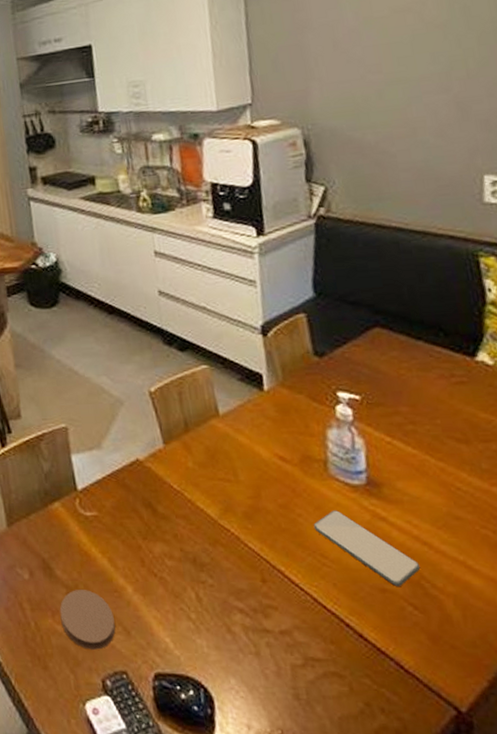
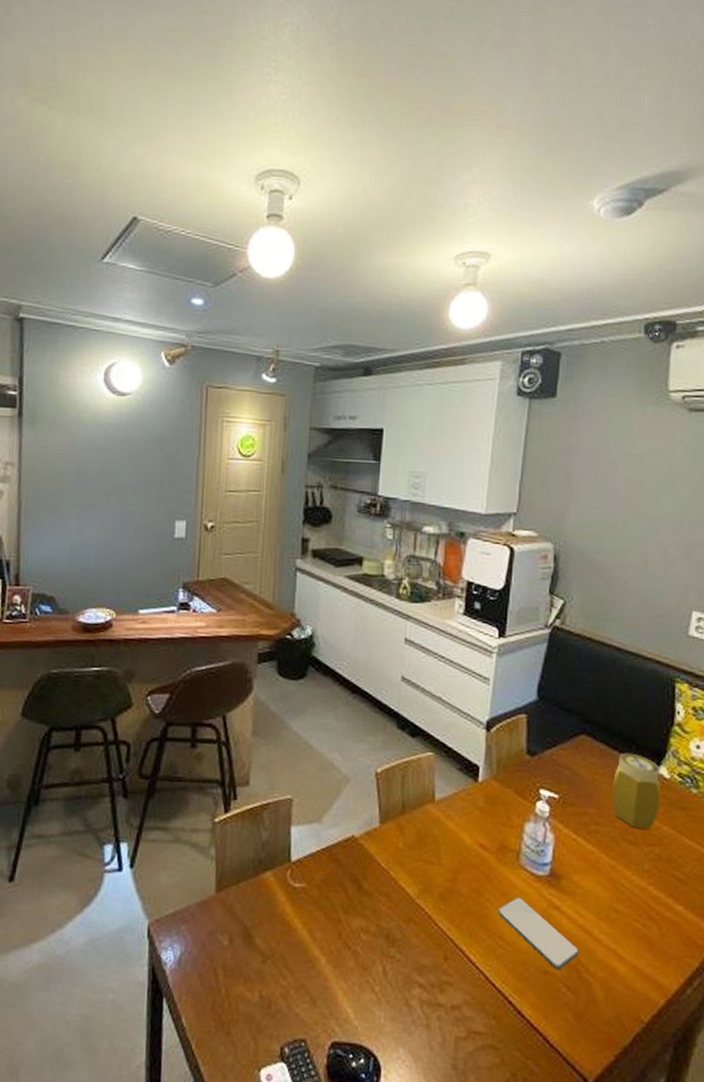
coaster: present [59,590,116,650] -> none [251,958,303,1018]
jar: none [423,341,488,424] -> present [612,753,660,830]

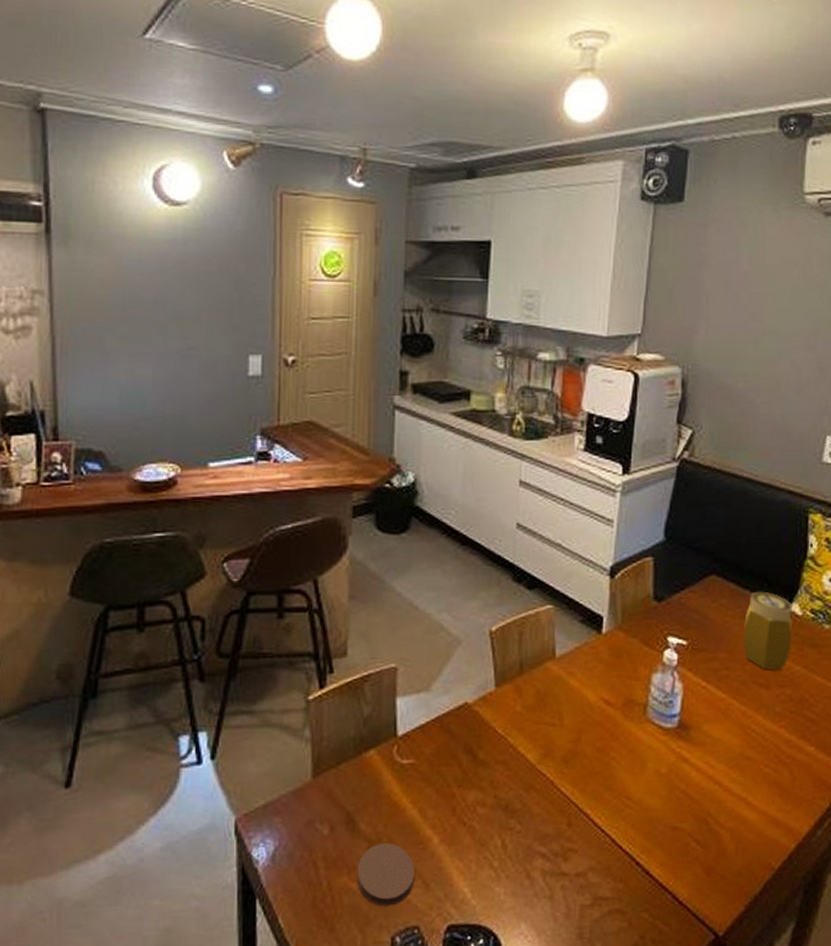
coaster: none [251,958,303,1018] -> present [357,843,415,906]
smartphone: present [497,897,580,969] -> none [624,753,709,824]

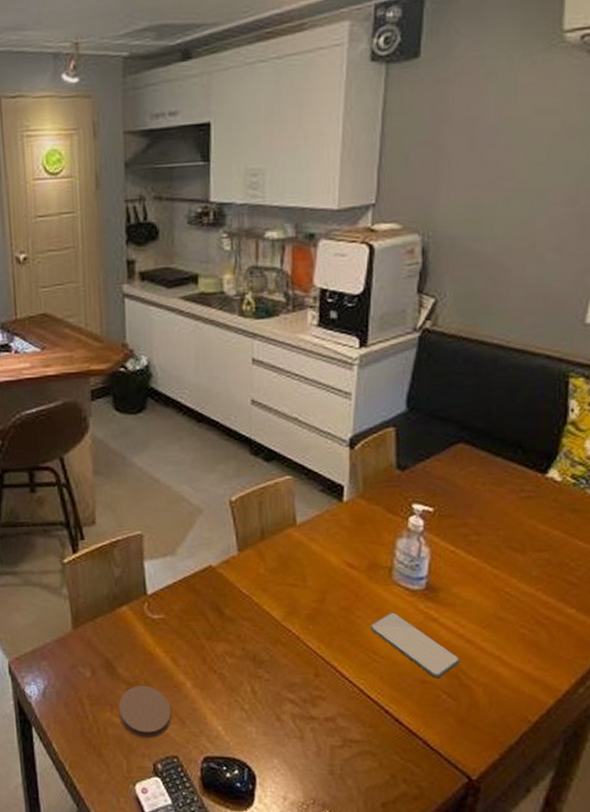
smartphone: none [624,753,709,824] -> present [370,612,460,678]
jar: present [743,591,792,671] -> none [495,458,550,536]

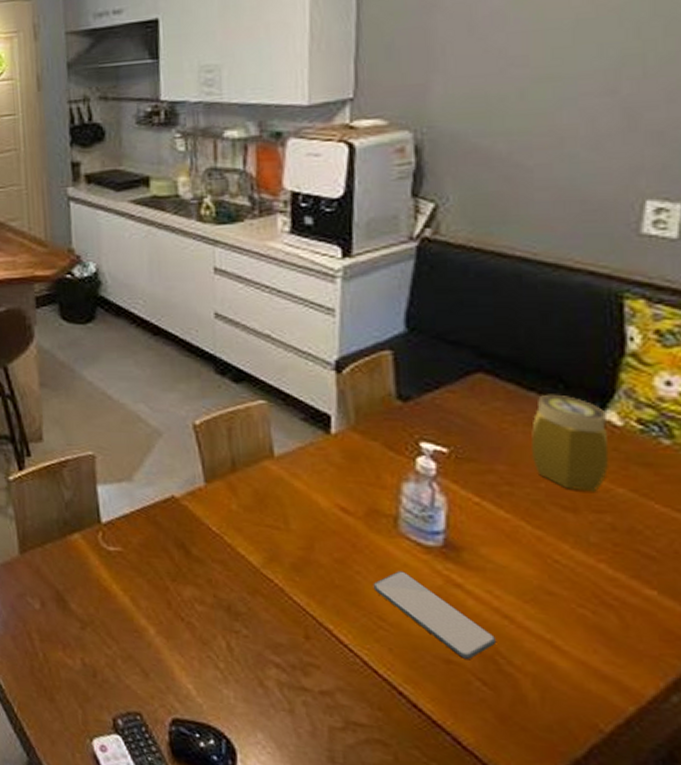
coaster: present [118,686,171,738] -> none [71,625,132,688]
jar: none [495,458,550,536] -> present [531,394,610,492]

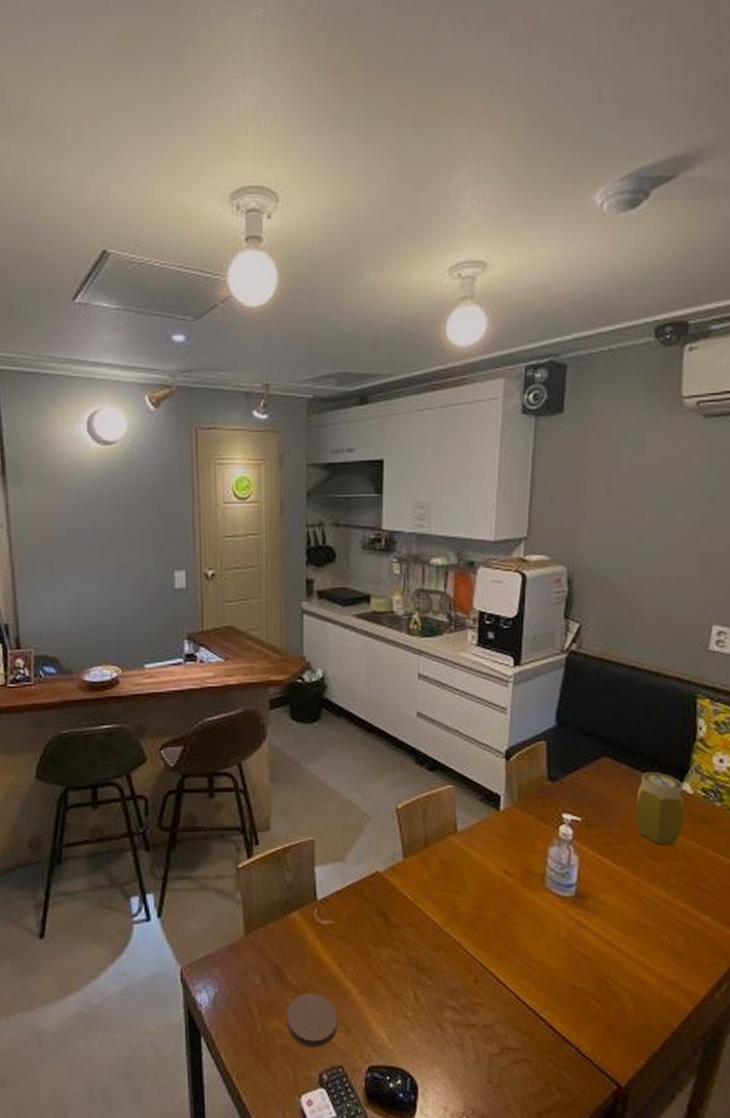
coaster: none [71,625,132,688] -> present [287,993,337,1047]
smartphone: present [373,571,497,659] -> none [525,919,608,984]

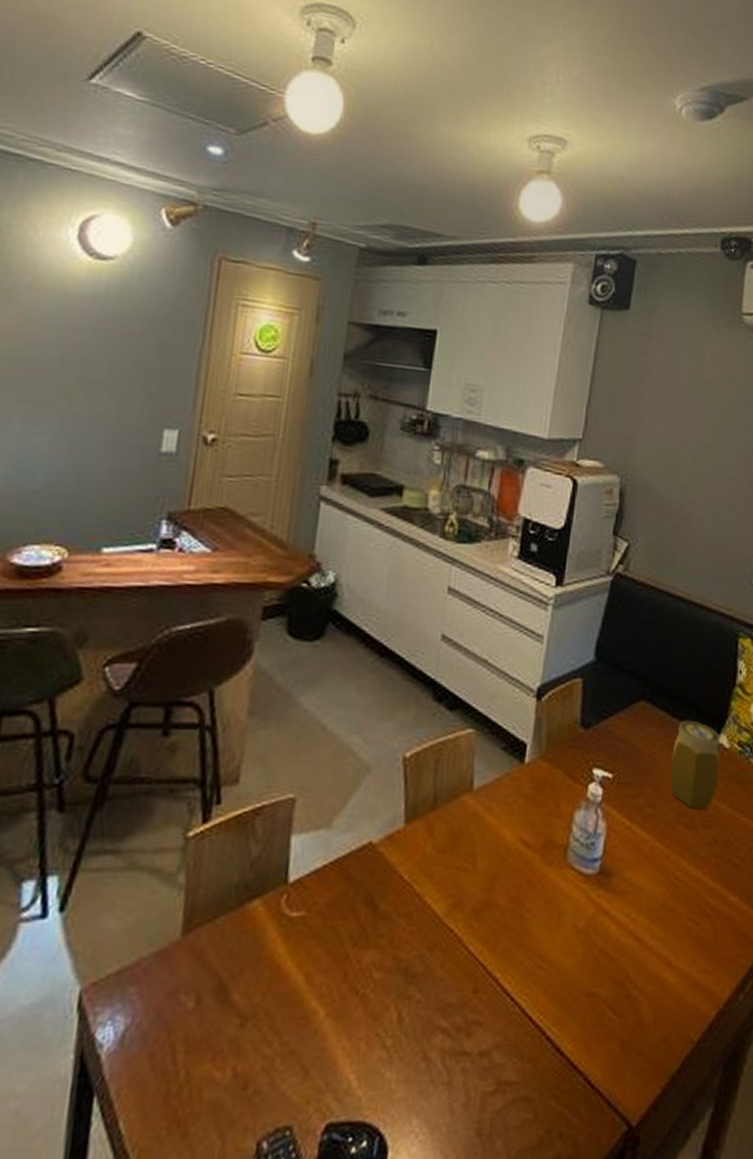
coaster: present [287,993,337,1047] -> none [222,1018,294,1102]

